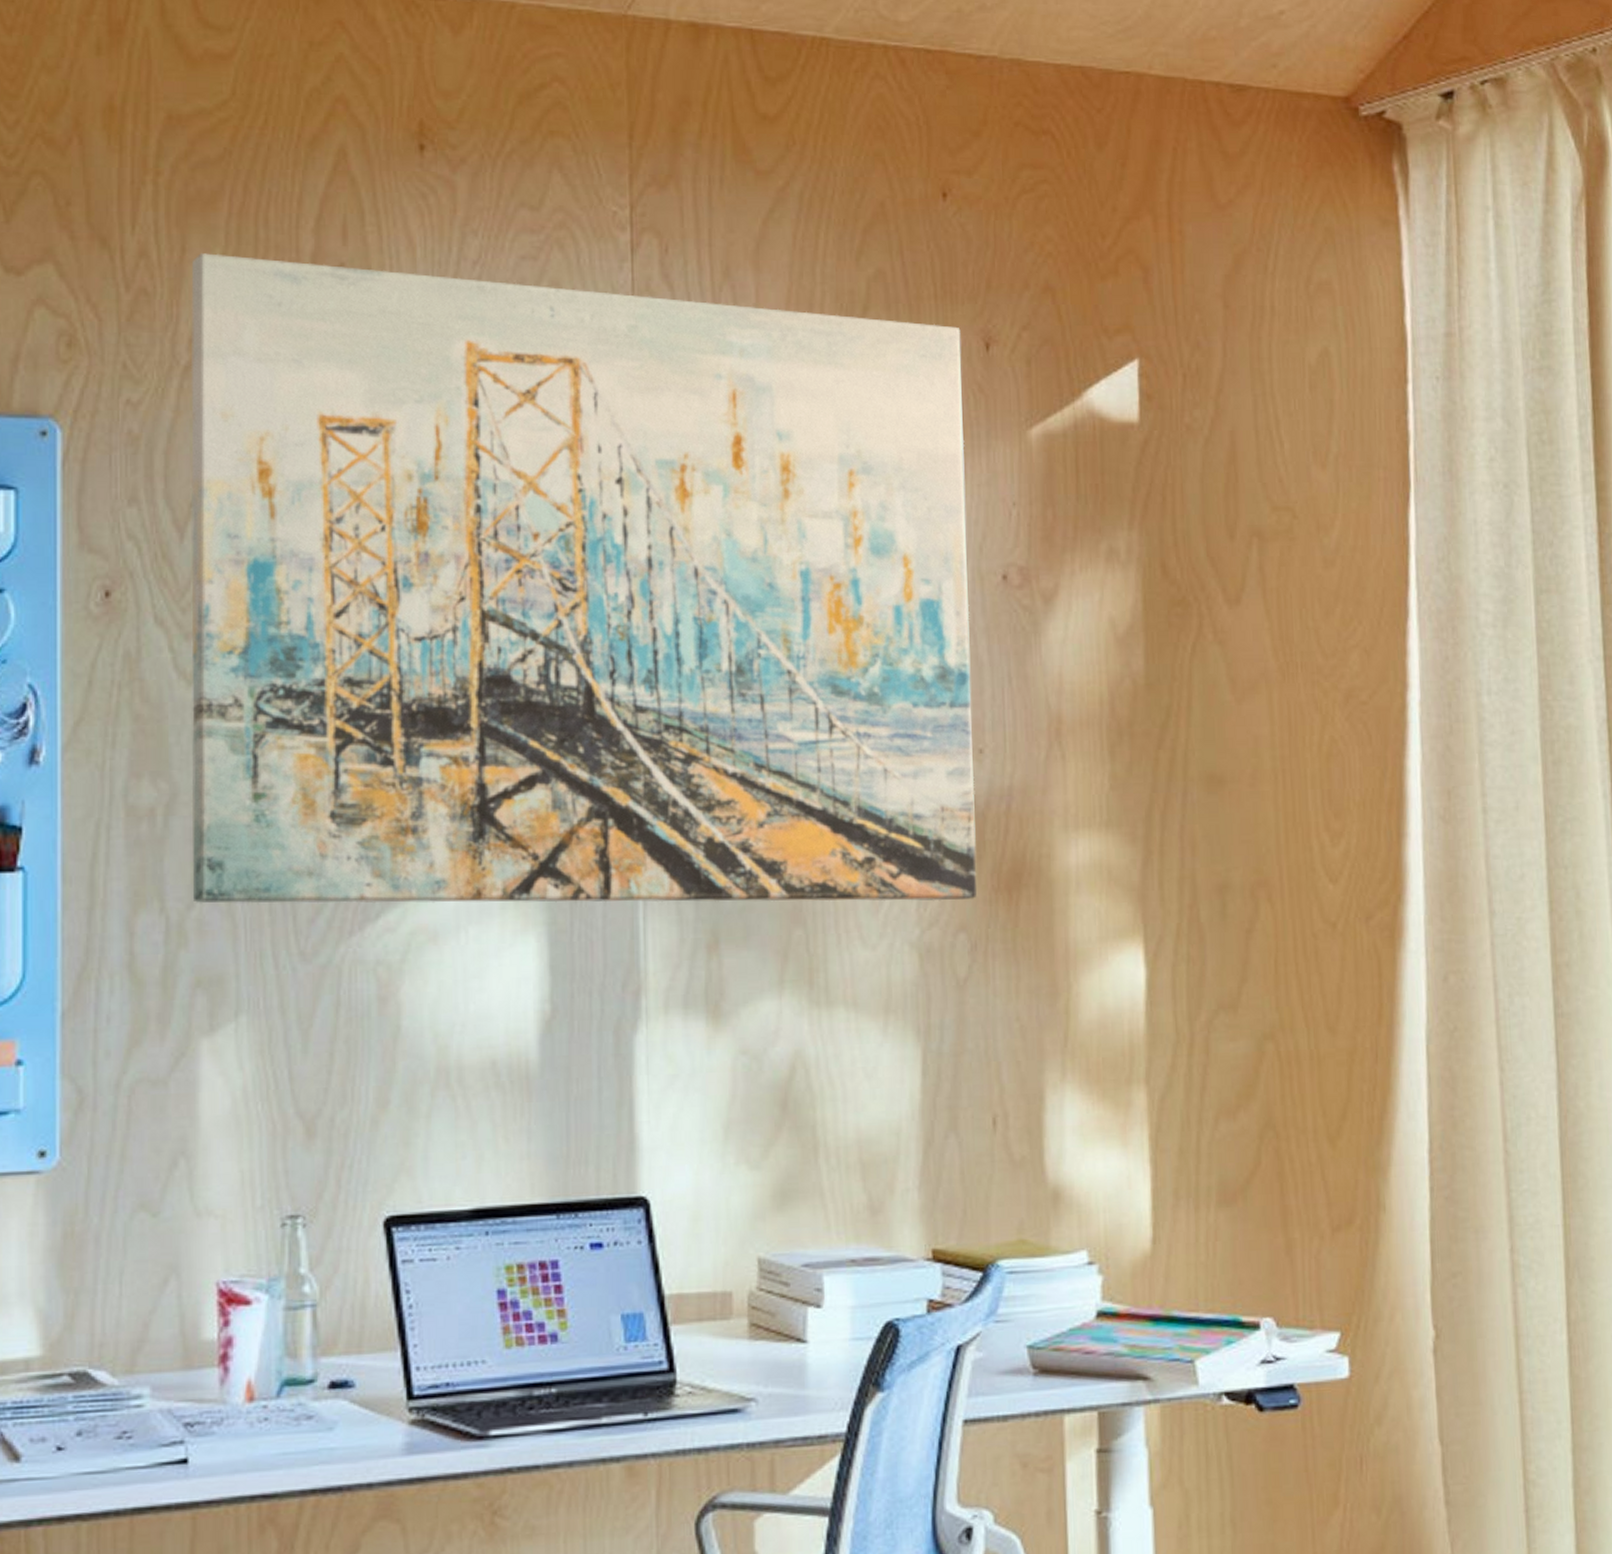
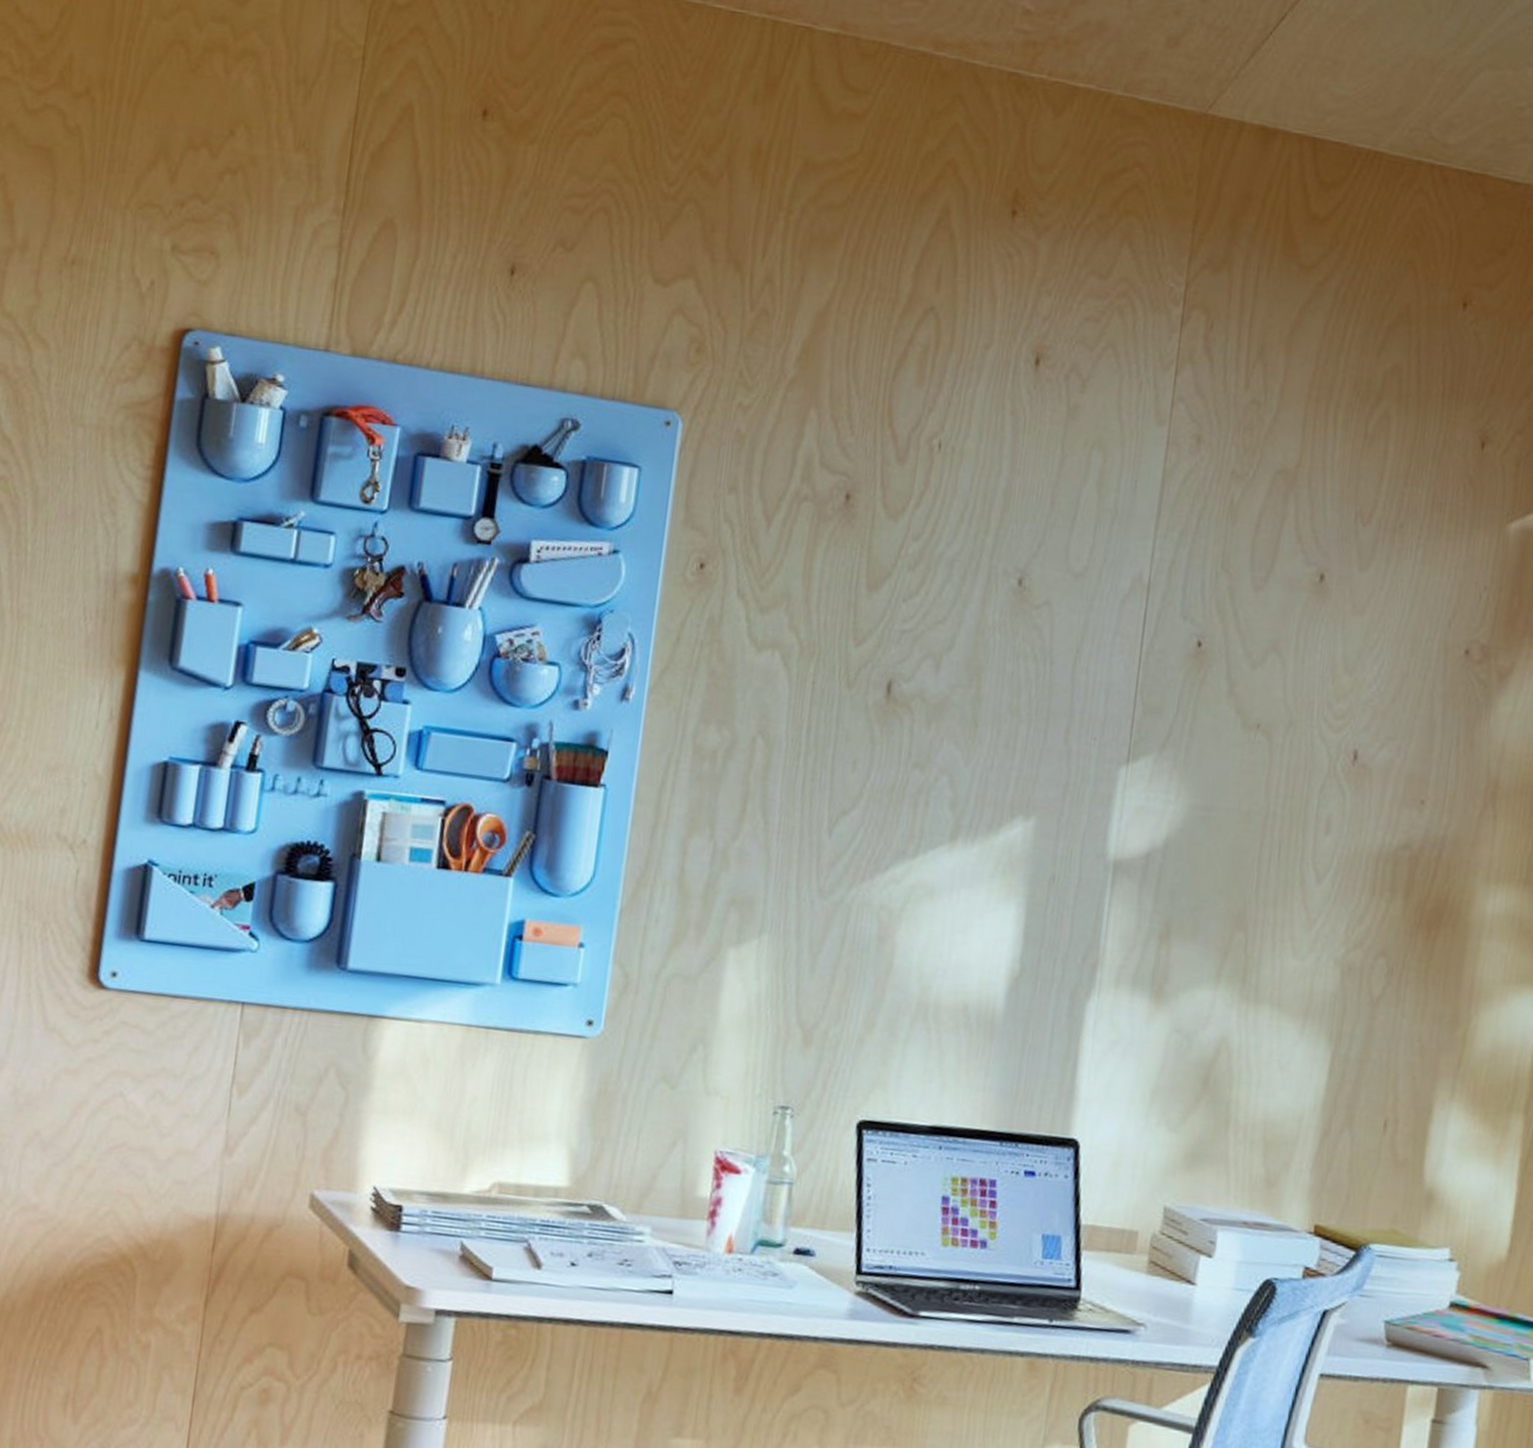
wall art: present [190,253,977,904] -> none [737,284,1461,930]

